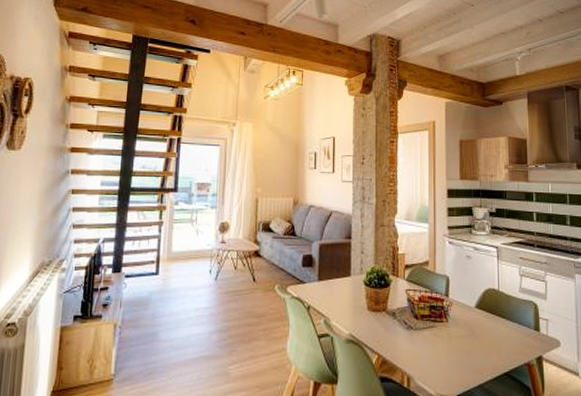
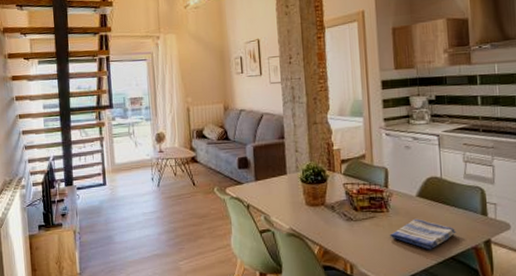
dish towel: none [448,330,511,365] -> present [390,218,456,250]

